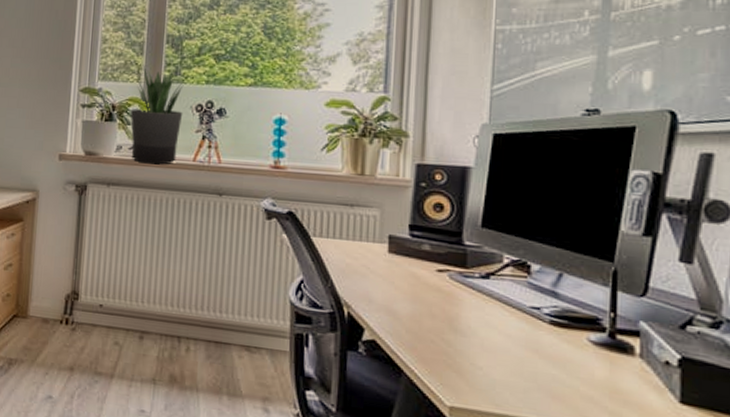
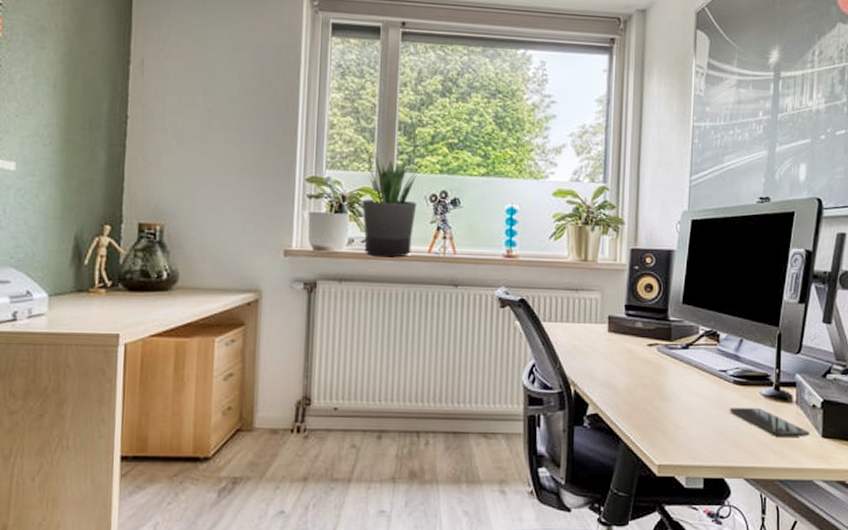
smartphone: none [544,352,662,400] -> present [729,407,811,437]

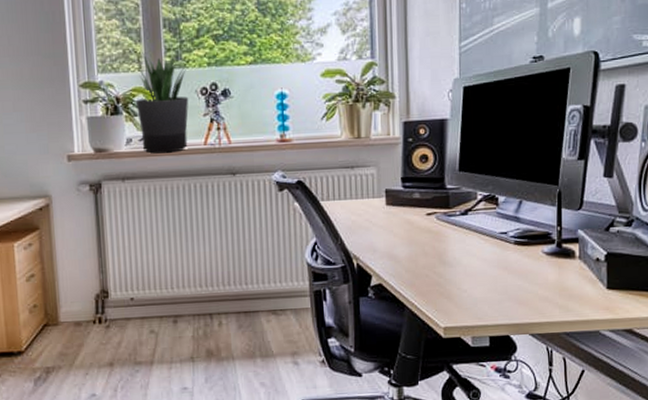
smartphone: present [729,407,811,437] -> none [511,265,595,292]

